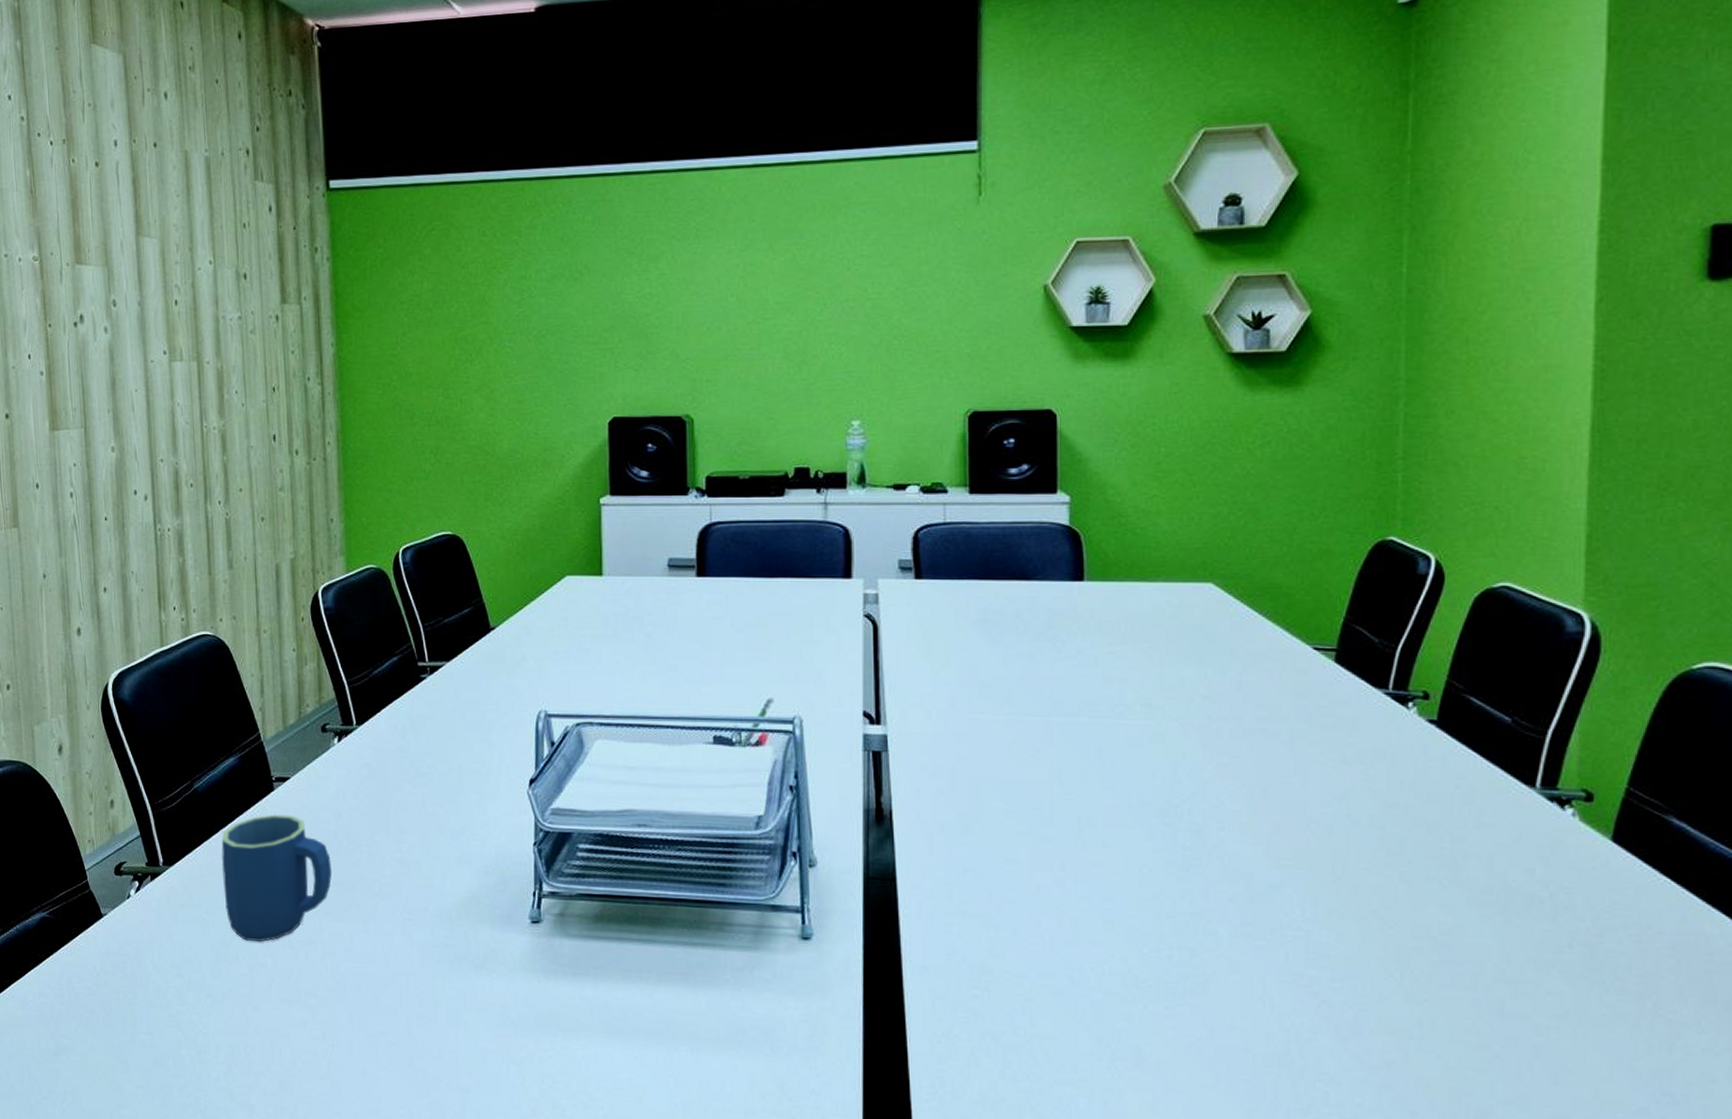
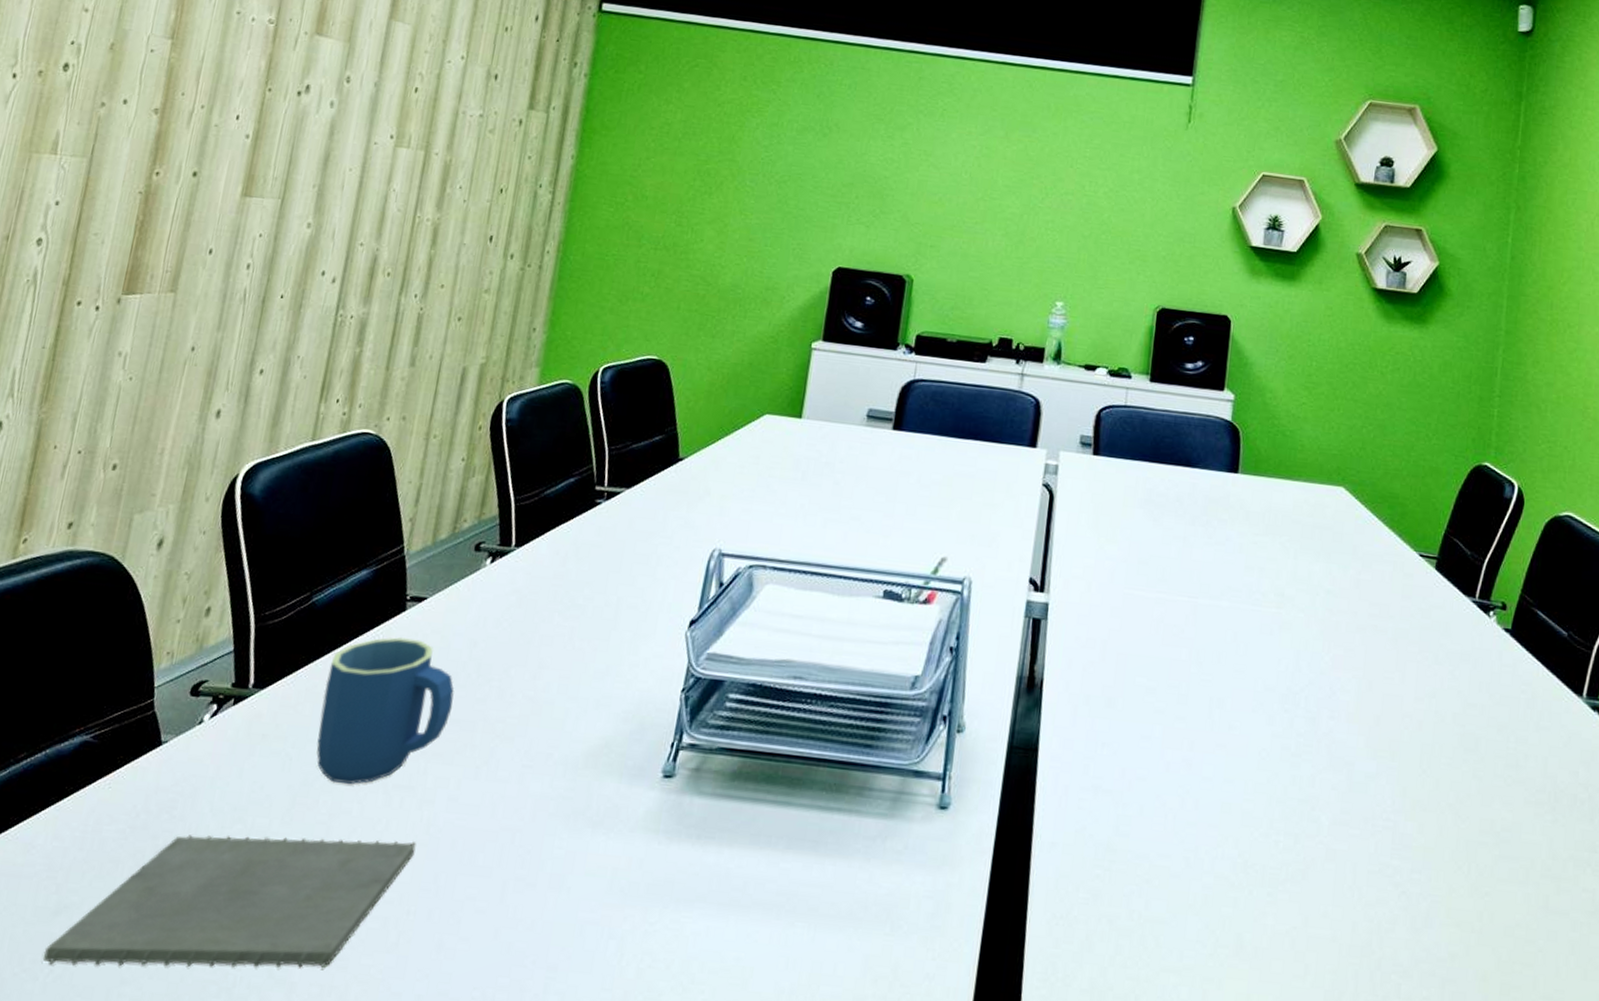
notepad: none [55,987,327,1094] -> present [42,835,416,968]

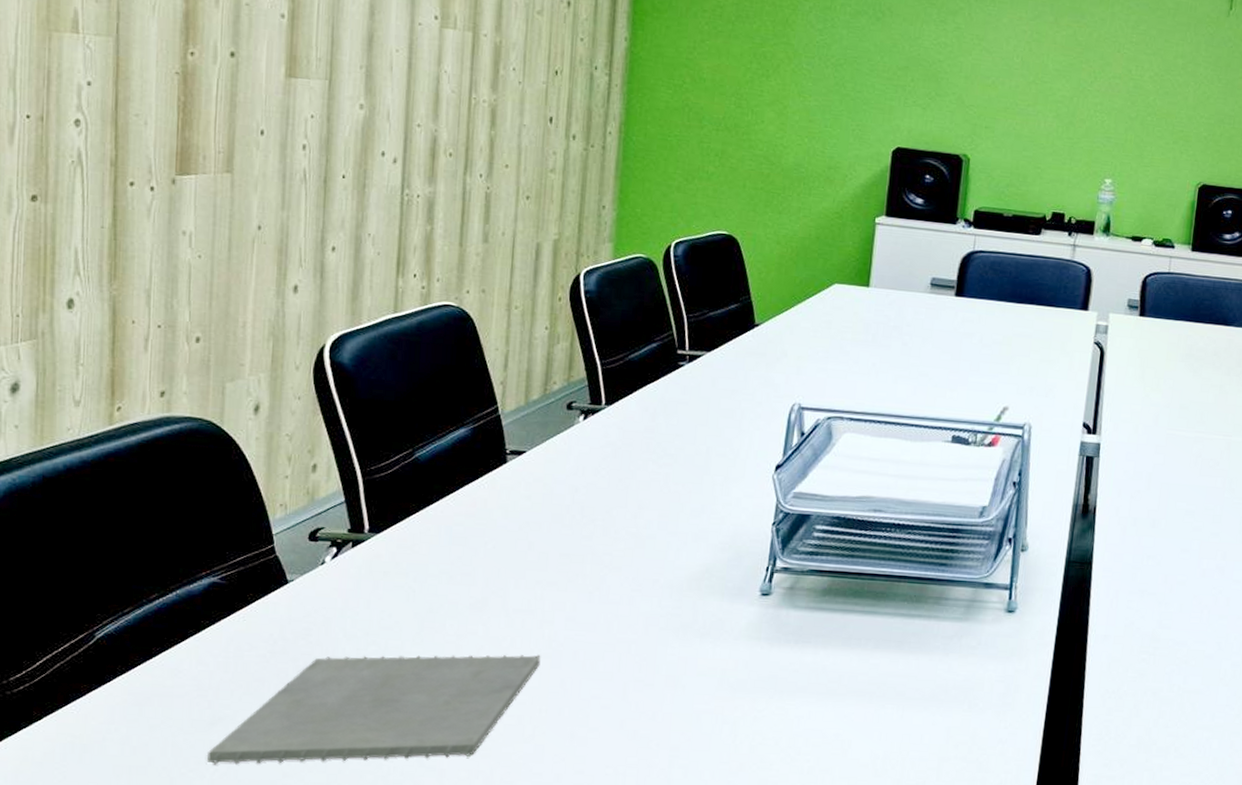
mug: present [316,637,455,784] -> none [437,486,562,610]

